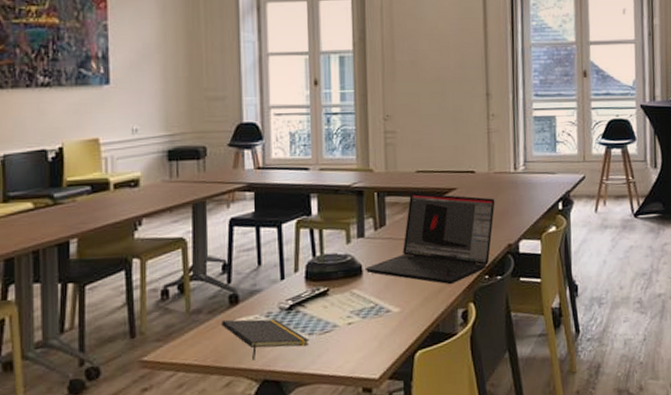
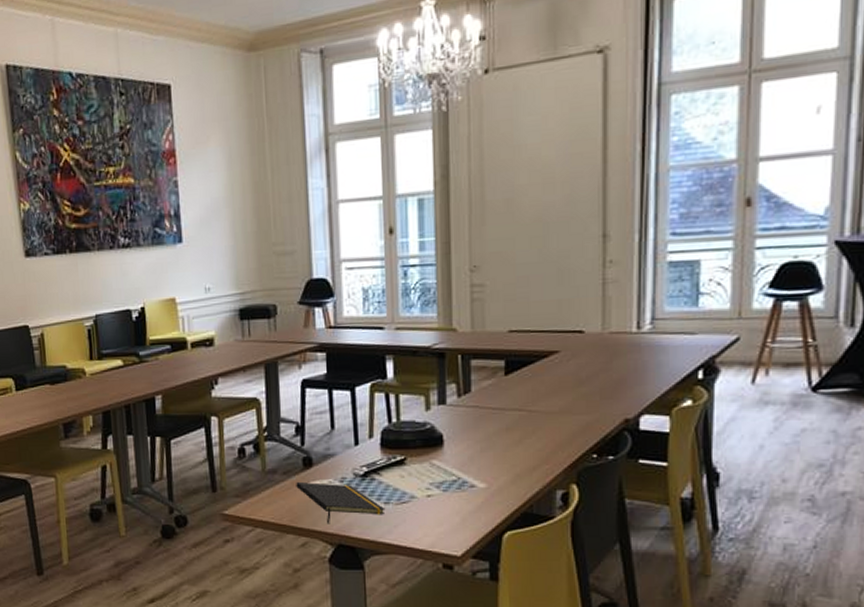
laptop: present [365,193,495,285] -> none [446,356,610,462]

